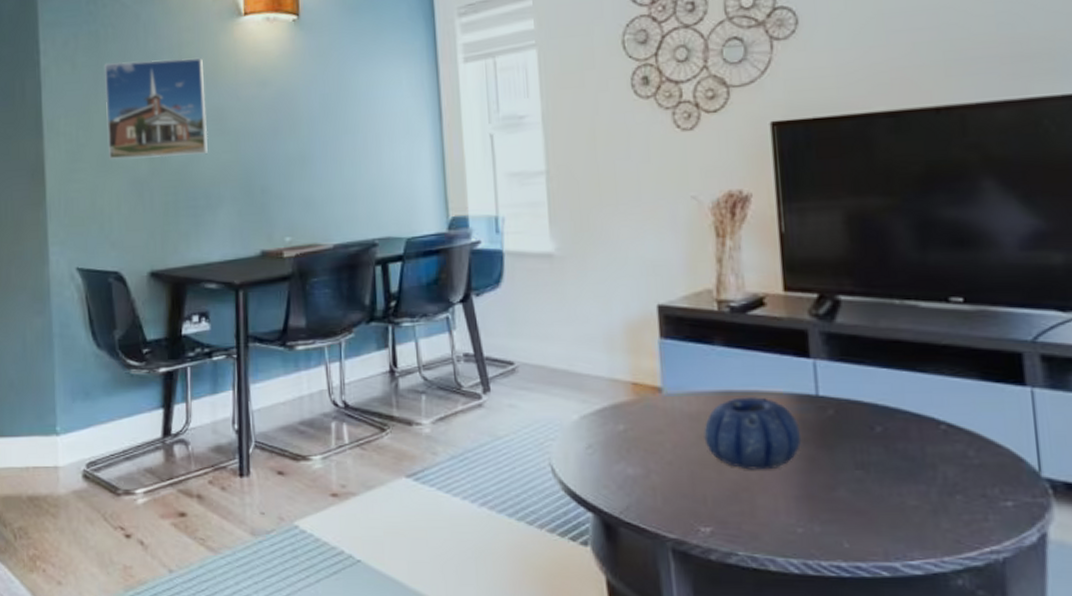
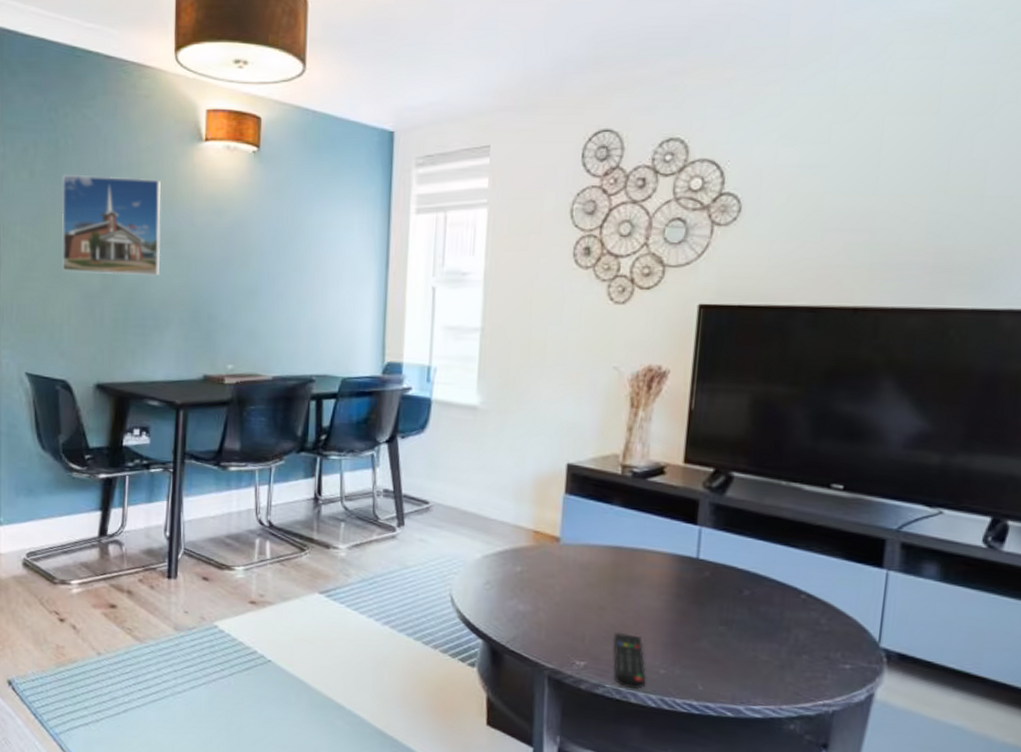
decorative bowl: present [703,397,802,470] -> none [591,553,678,618]
remote control: none [739,489,784,553] -> present [613,632,647,689]

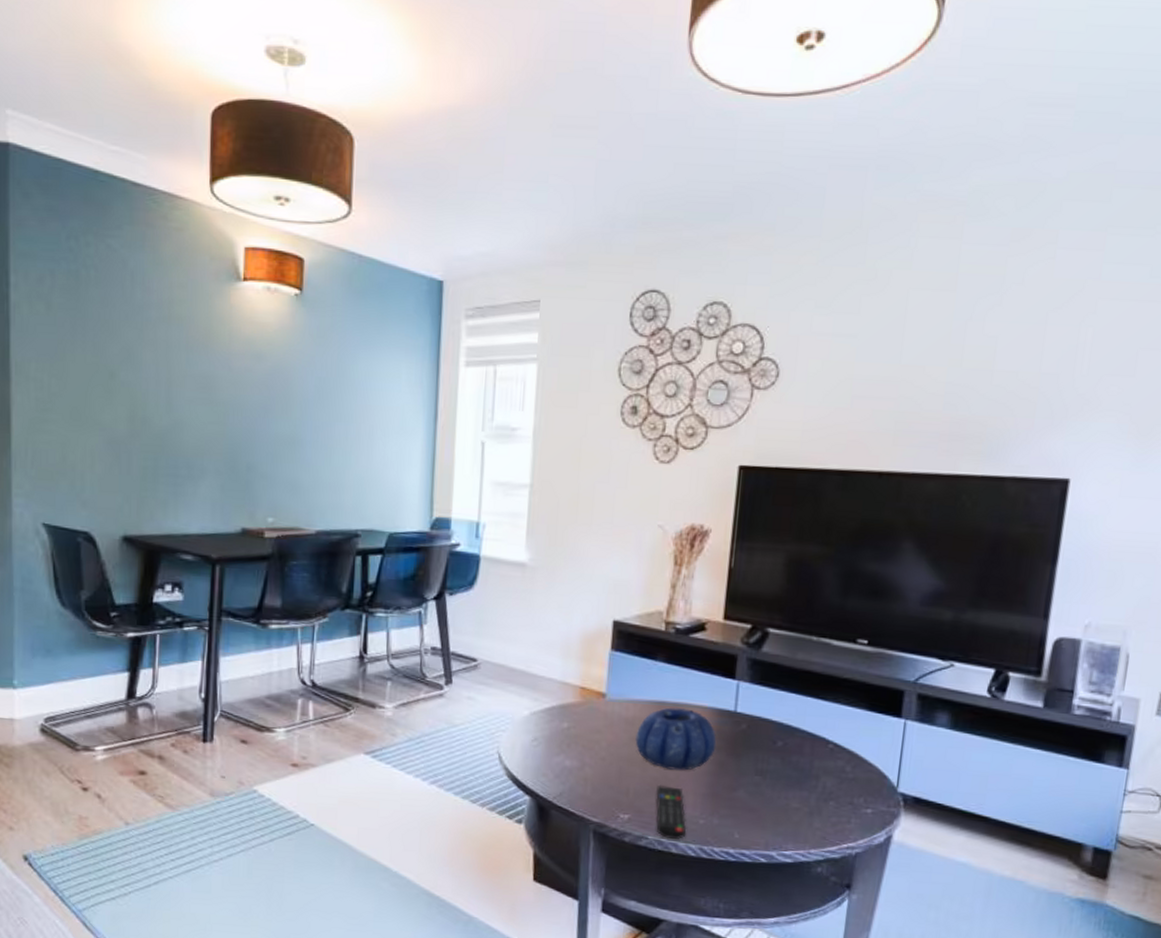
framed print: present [61,174,161,277] -> none [83,308,195,423]
decorative bowl: none [591,553,678,618] -> present [635,707,717,771]

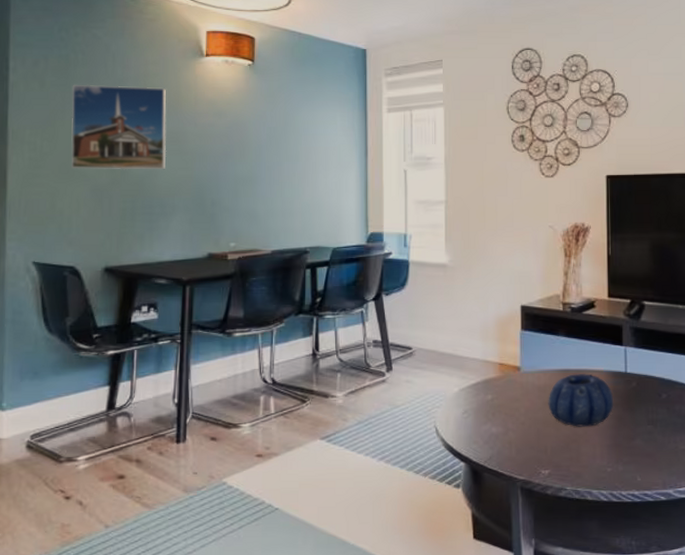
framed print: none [83,308,195,423] -> present [71,84,167,170]
remote control: present [656,784,687,839] -> none [570,441,598,487]

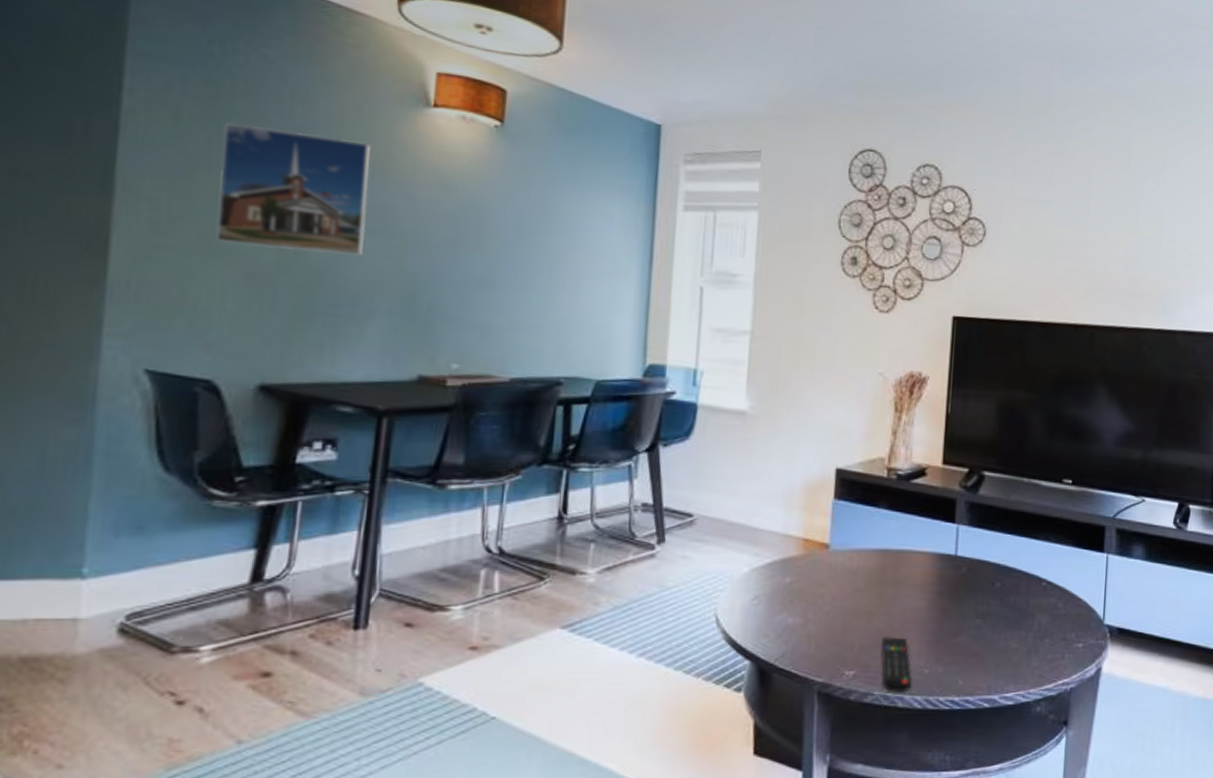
decorative bowl: present [548,374,614,427] -> none [859,555,939,619]
remote control: none [570,441,598,487] -> present [881,636,912,692]

